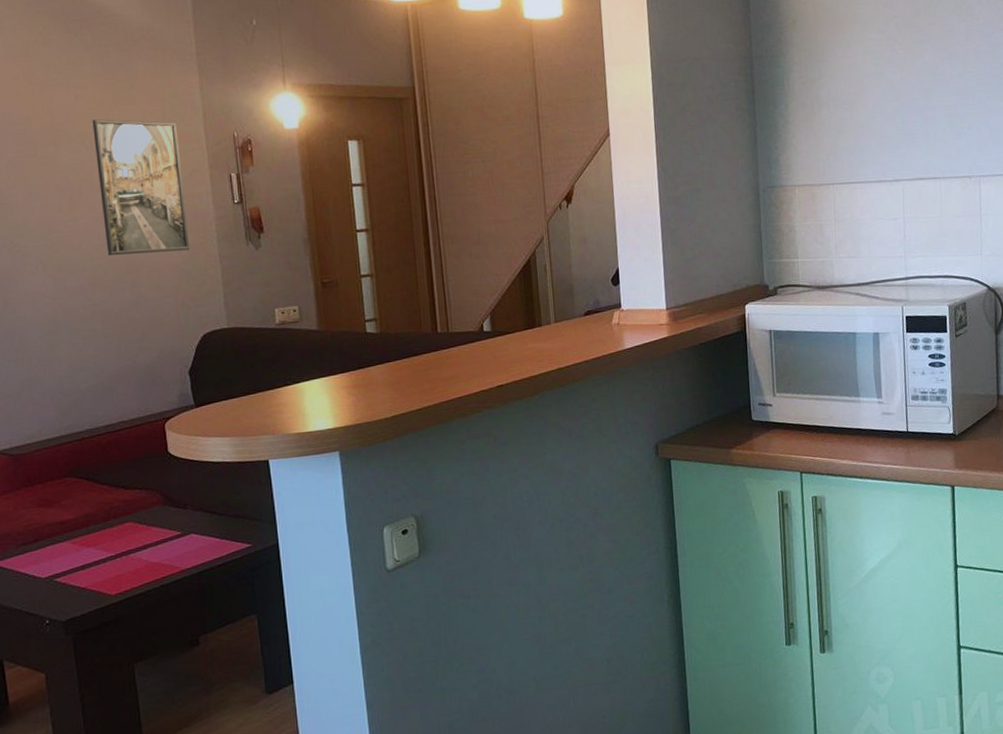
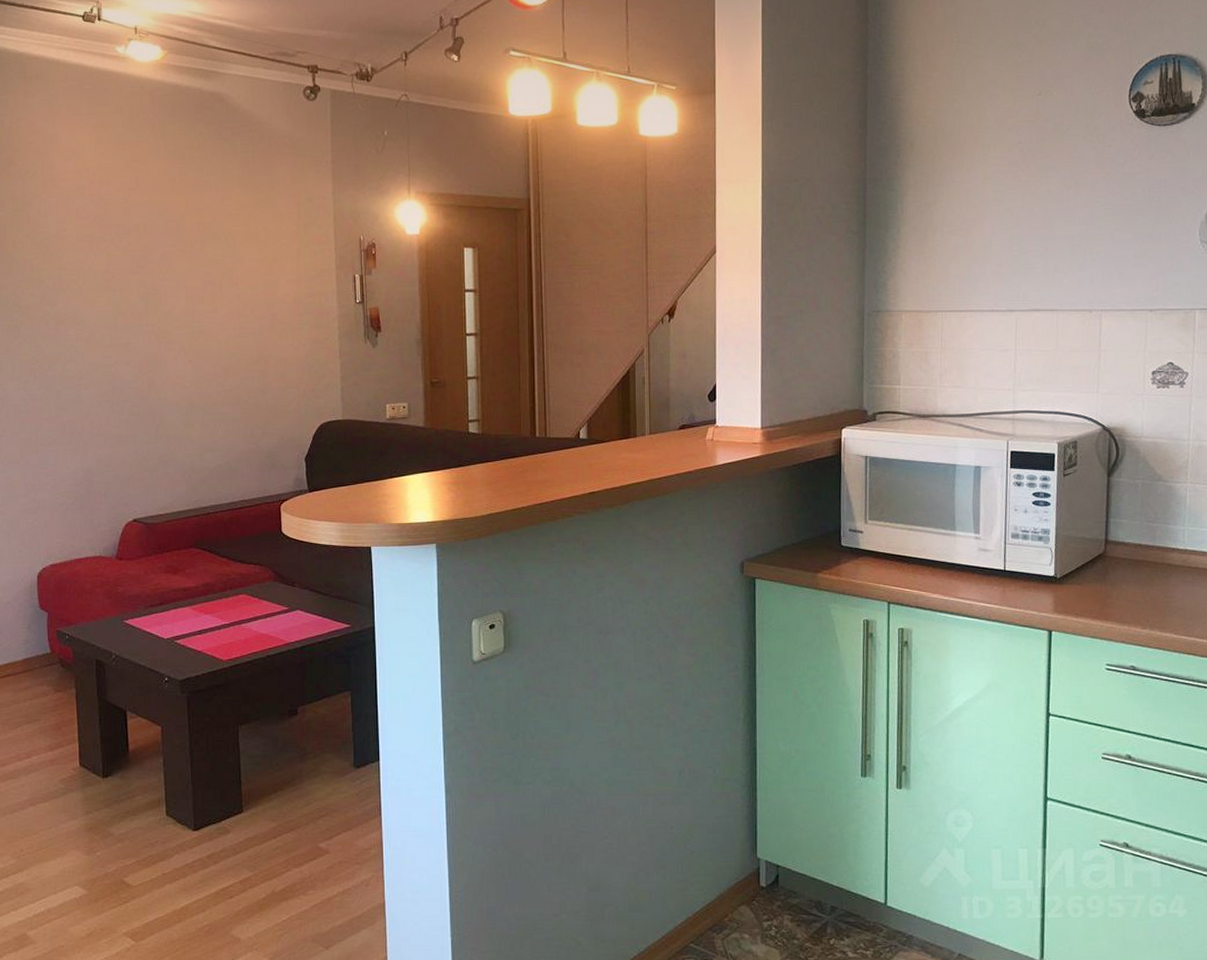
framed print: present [92,119,190,255] -> none [236,219,314,346]

